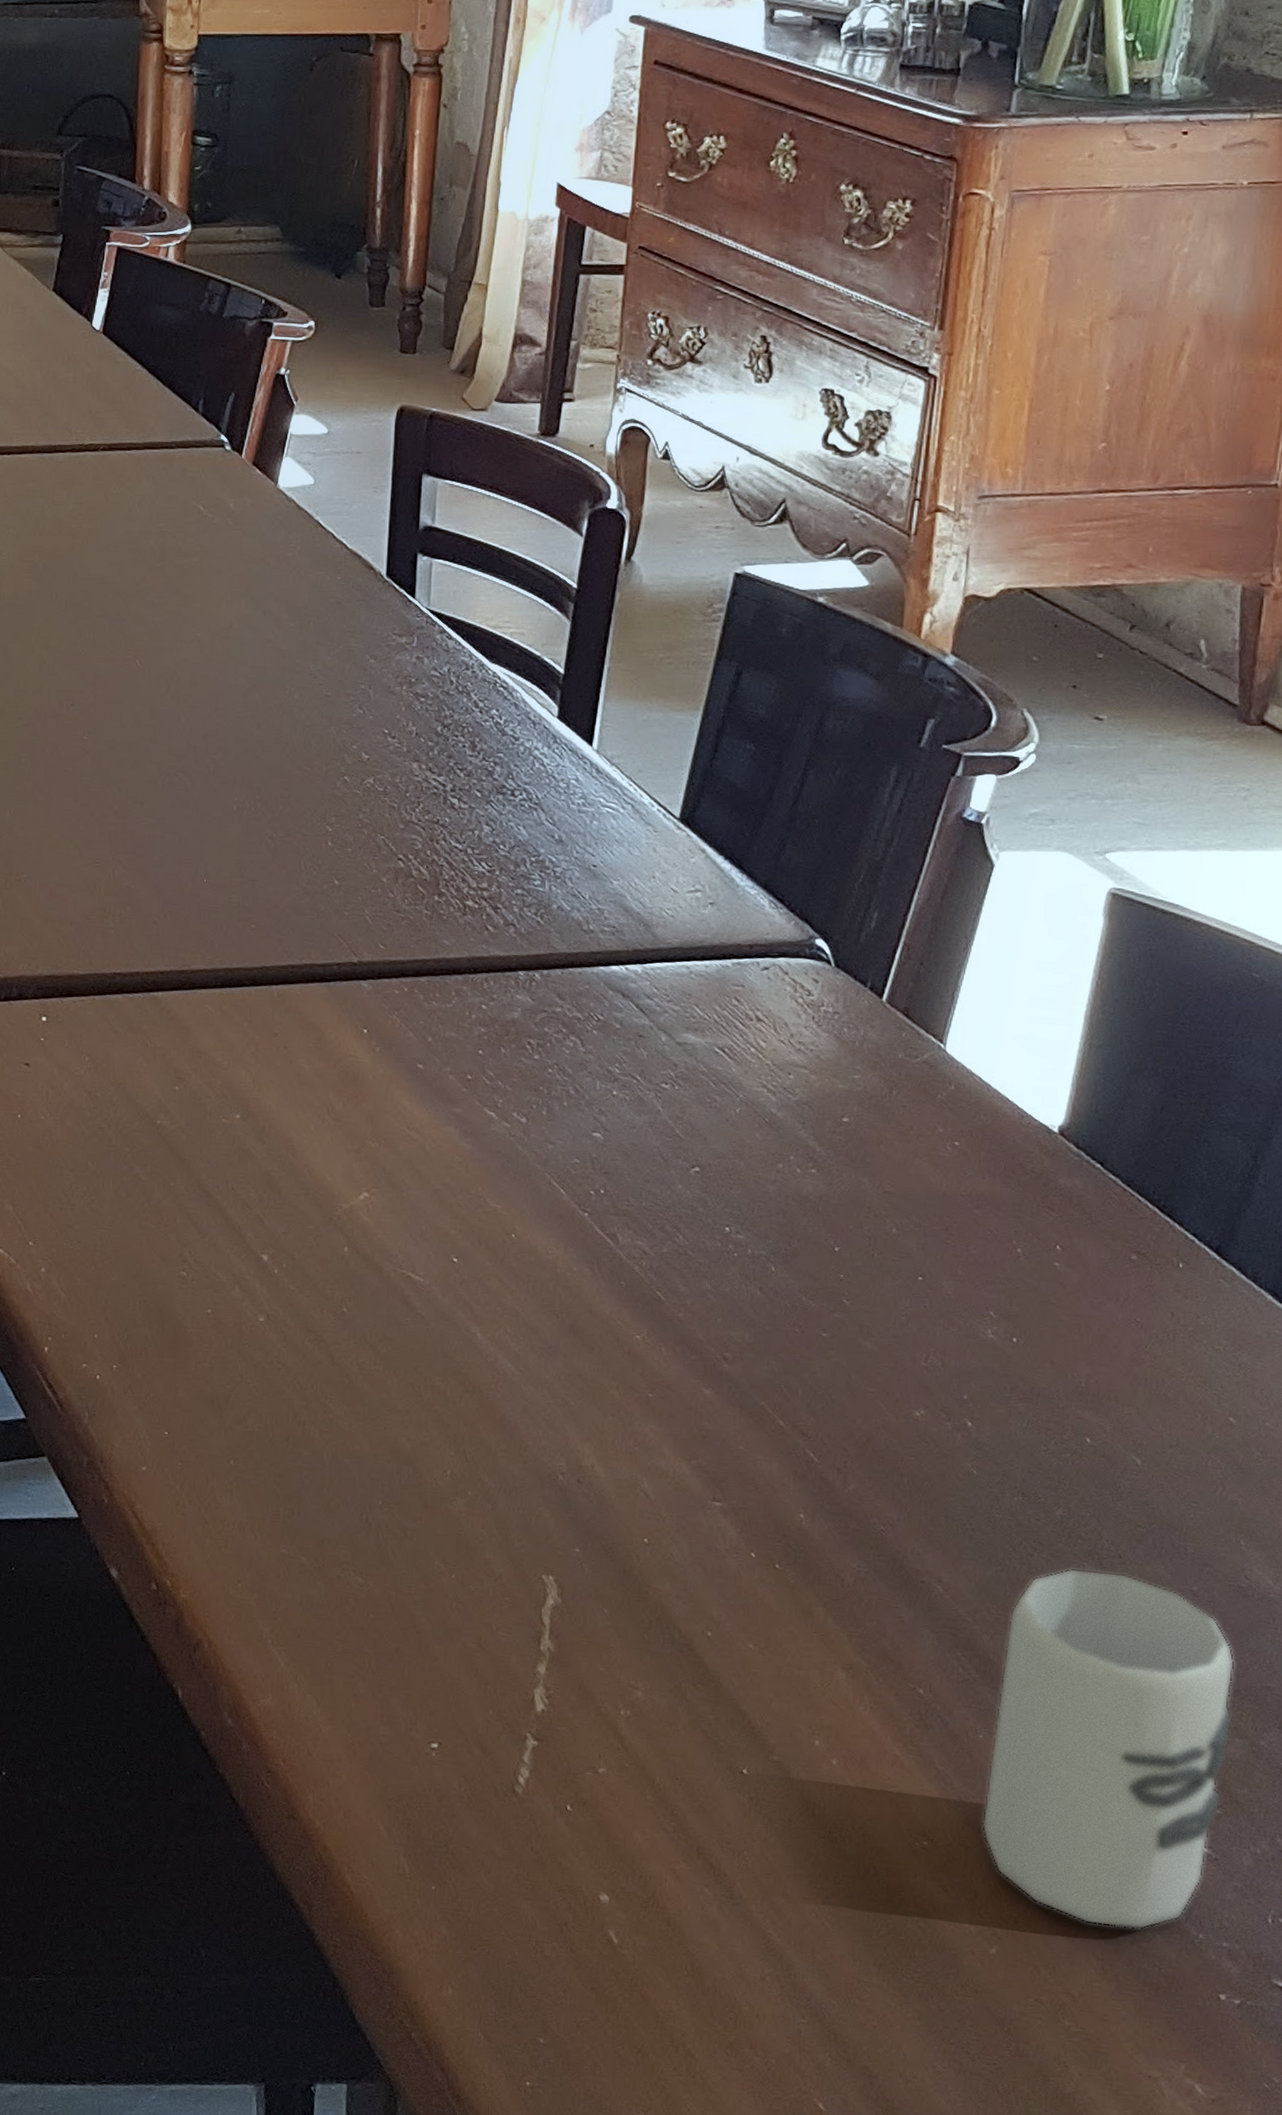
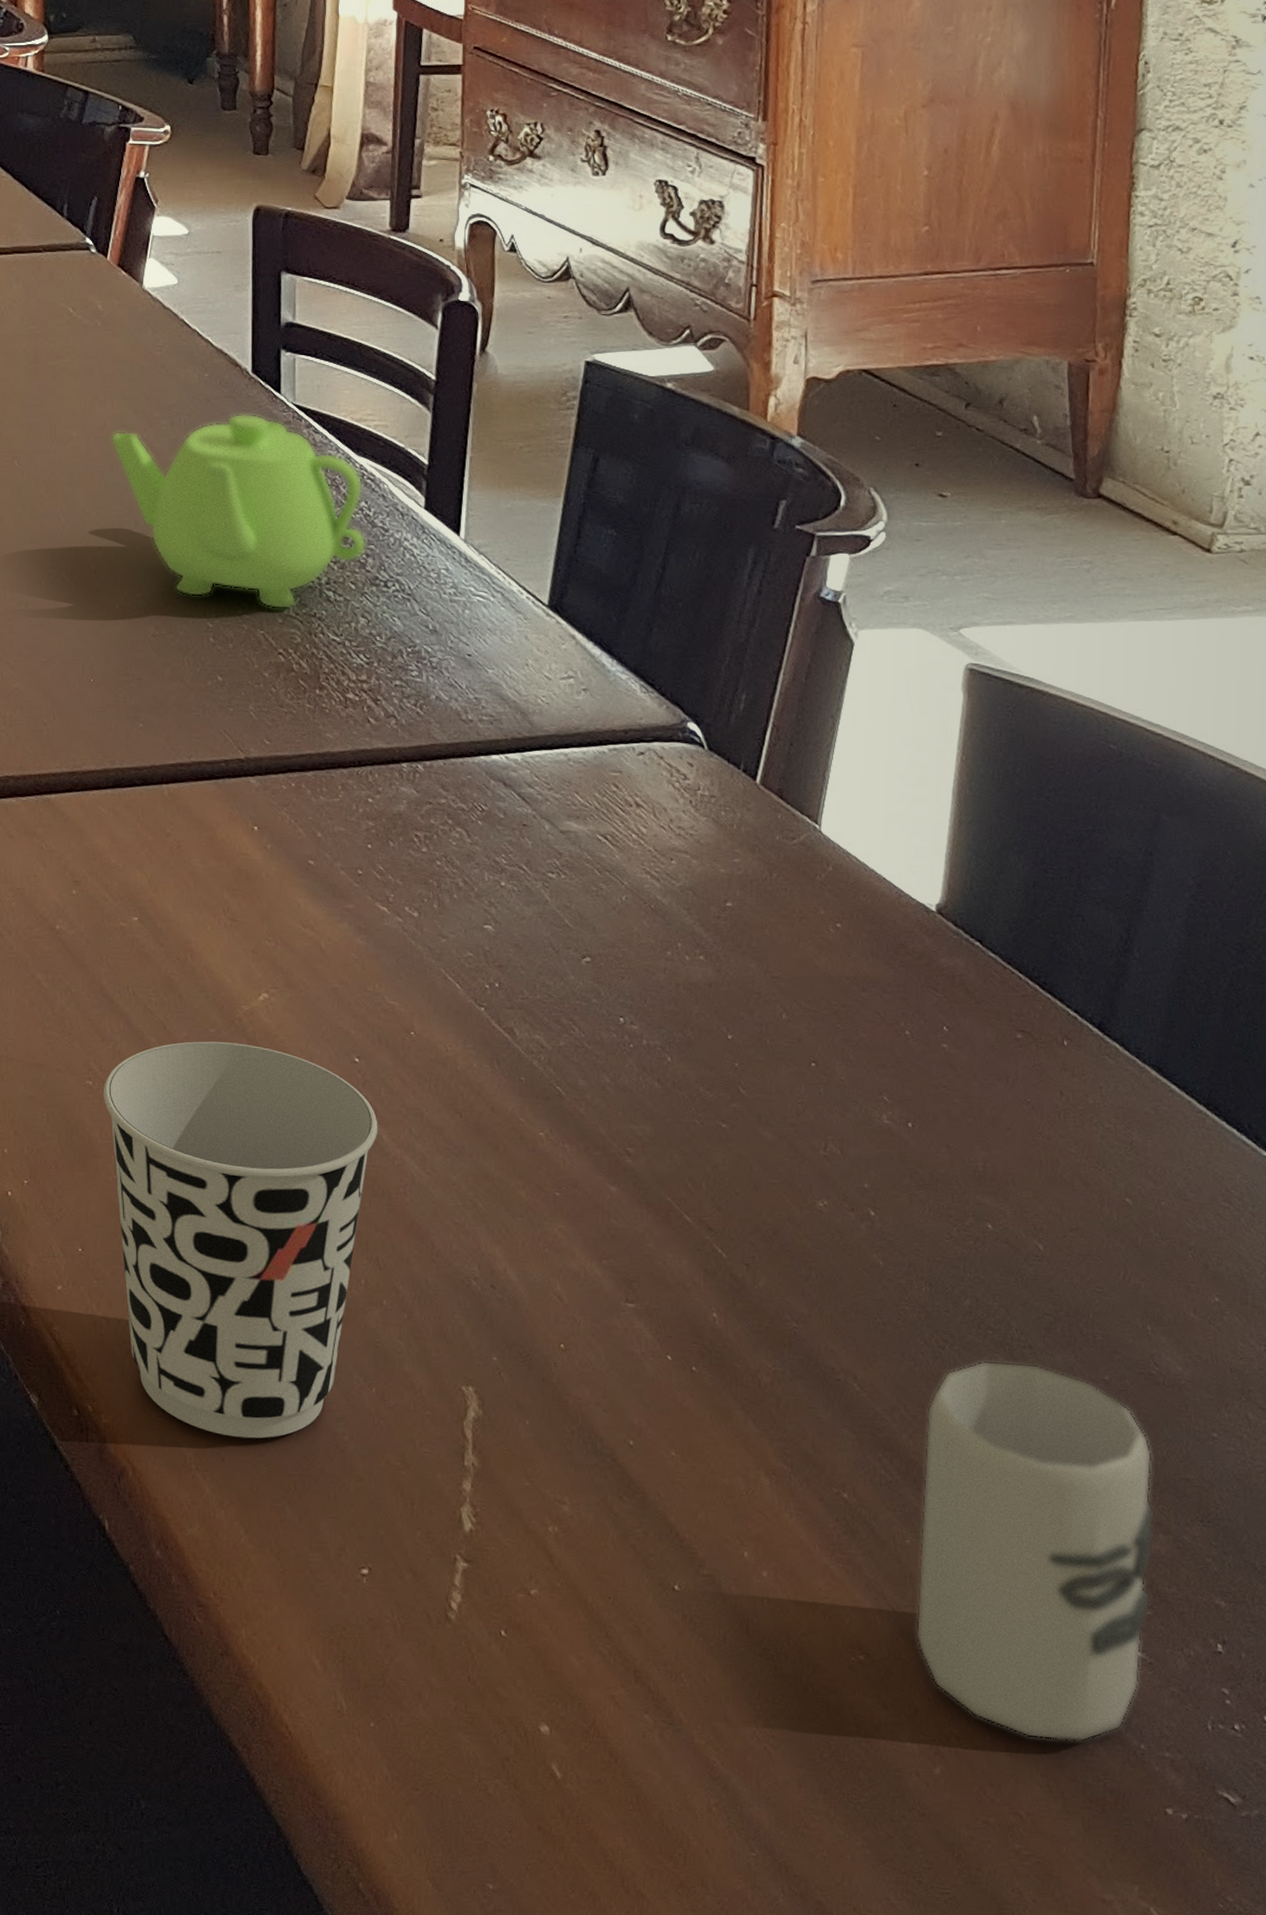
cup: none [196,1237,473,1618] -> present [103,1041,378,1439]
teapot: none [236,617,495,816] -> present [110,413,366,610]

